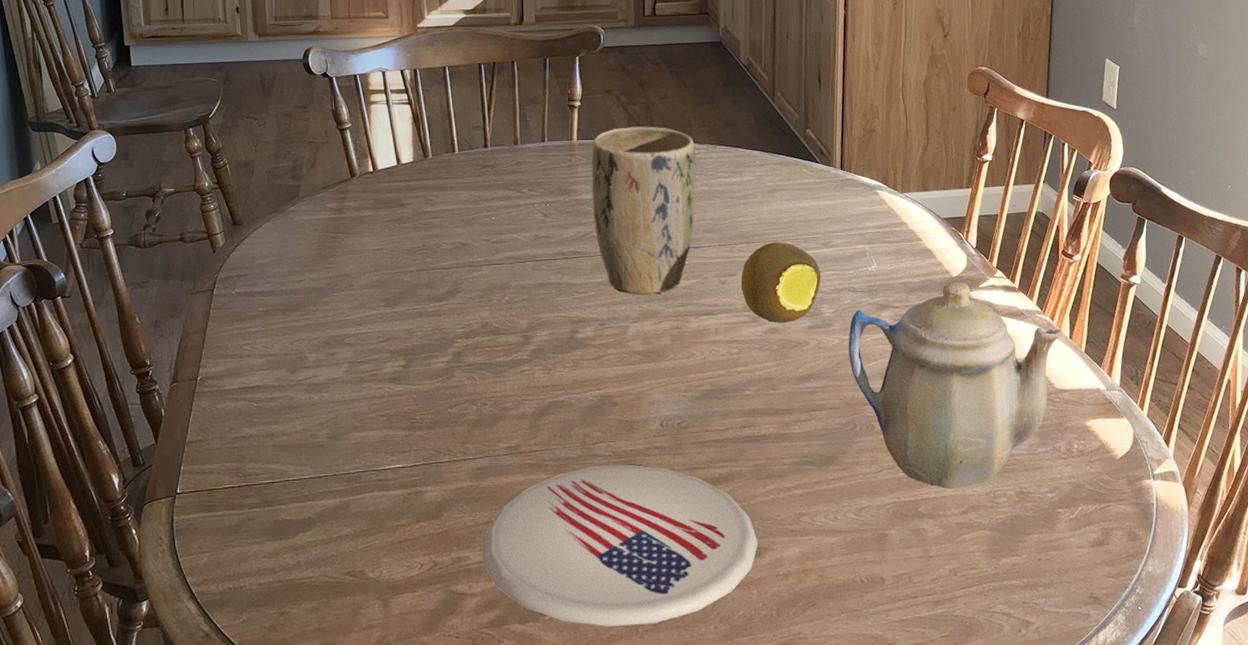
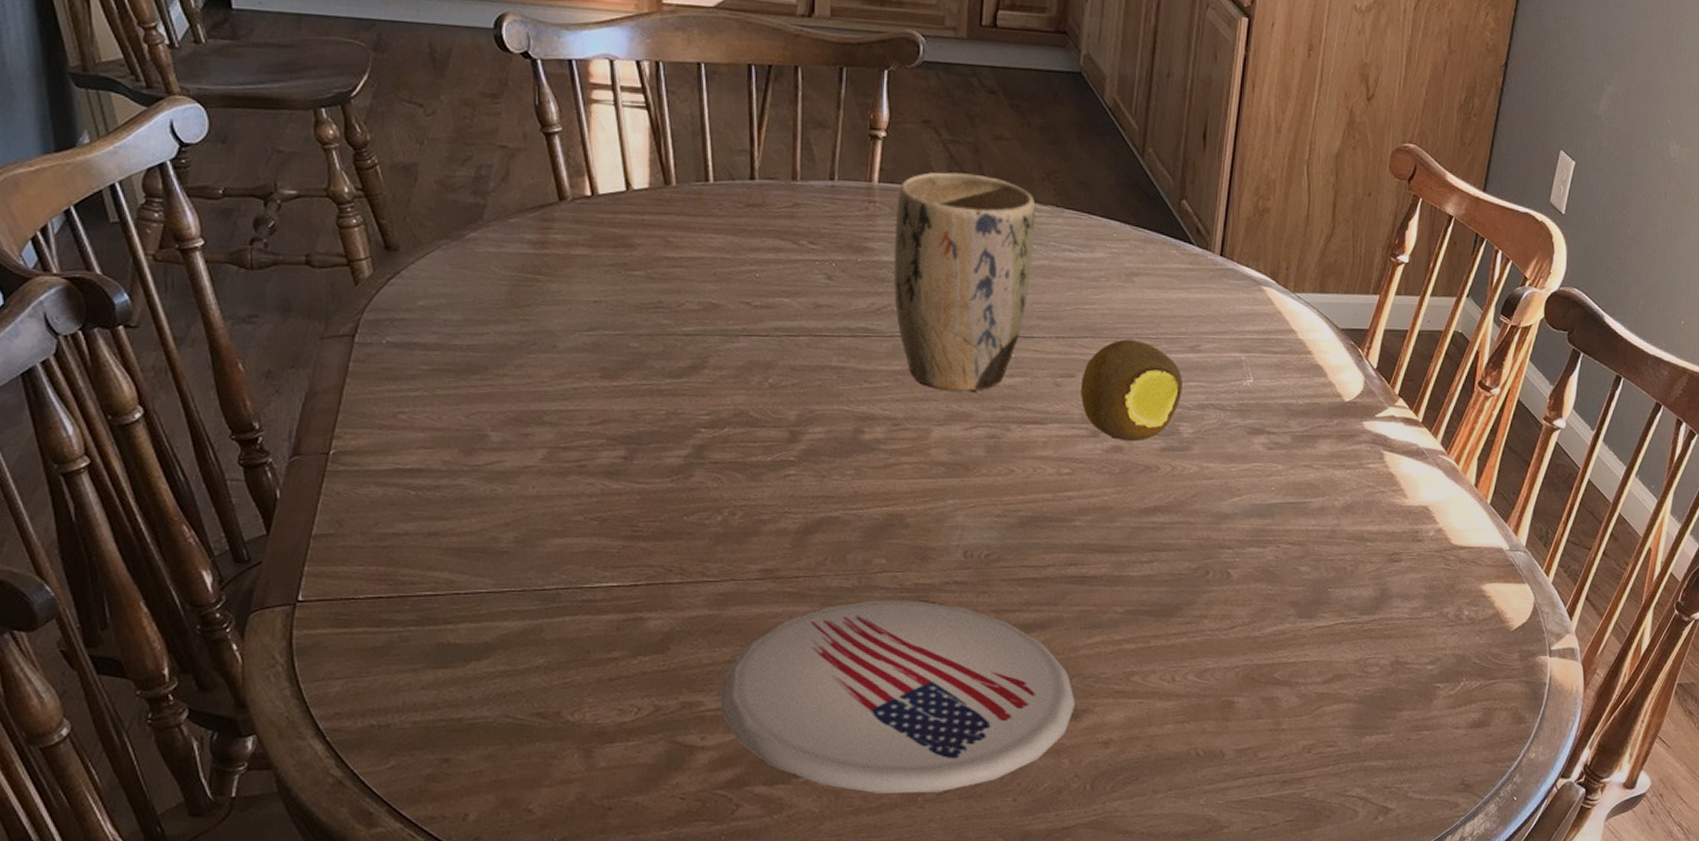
teapot: present [848,281,1063,489] -> none [1208,408,1468,653]

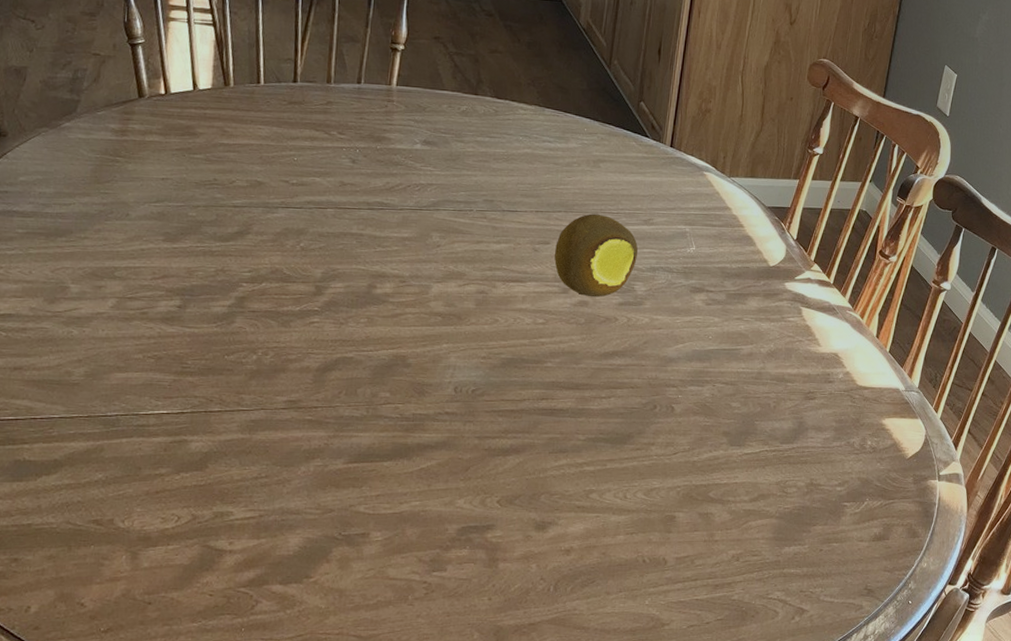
plate: present [720,600,1076,793] -> none [246,427,544,592]
plant pot: present [893,172,1036,391] -> none [405,78,522,255]

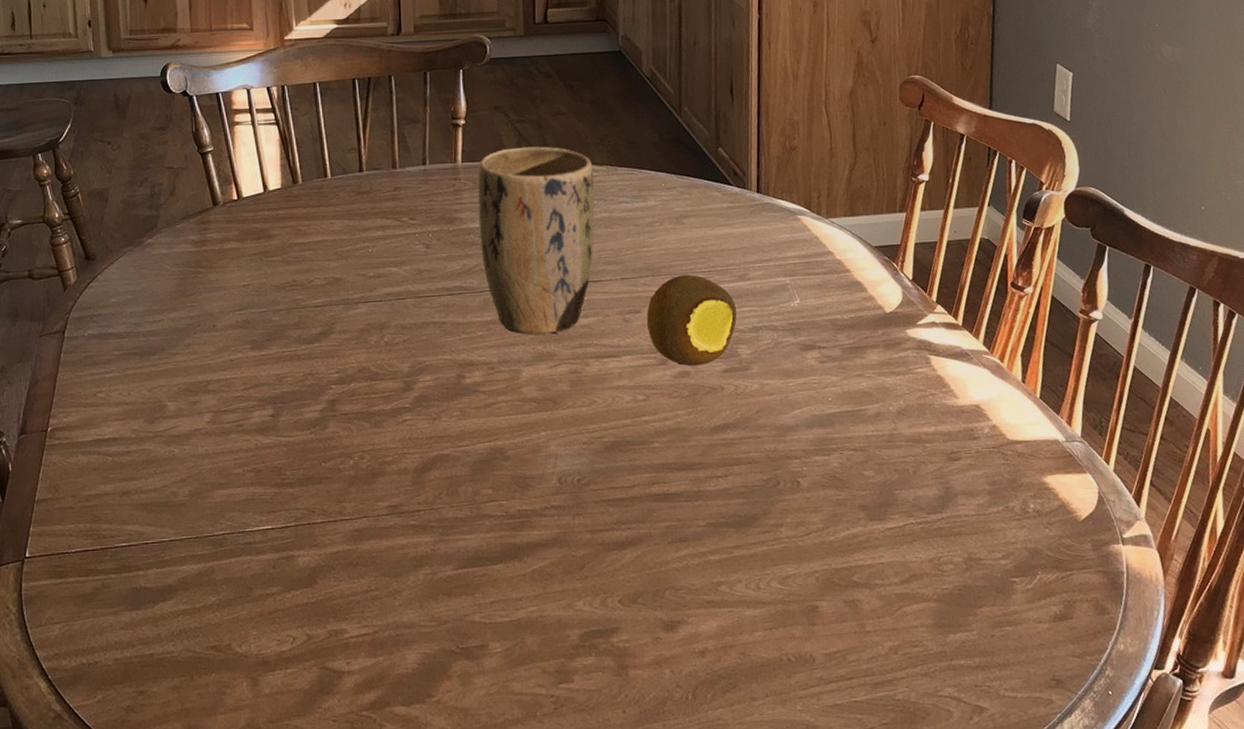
plant pot: none [405,78,522,255] -> present [478,146,595,335]

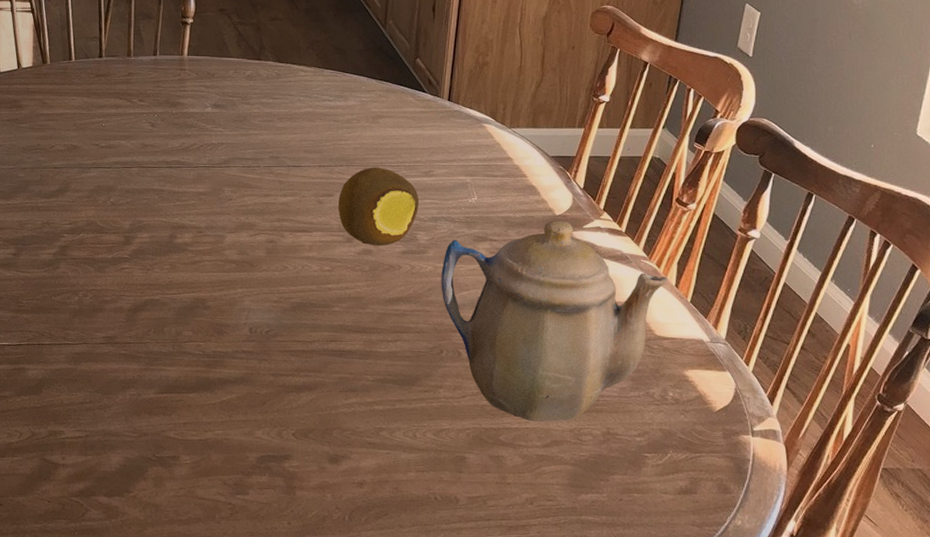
plant pot: present [478,146,595,335] -> none [198,46,302,207]
teapot: none [769,318,1014,554] -> present [441,220,668,422]

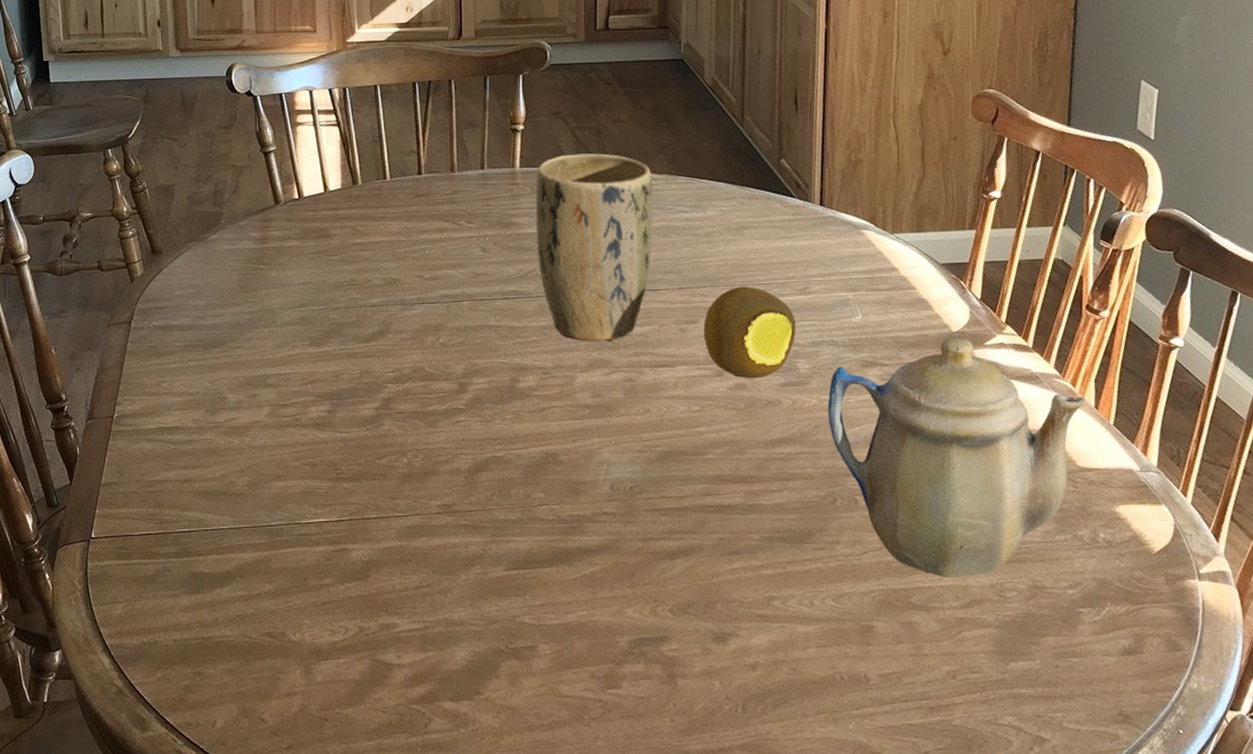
plant pot: none [198,46,302,207] -> present [535,153,653,341]

